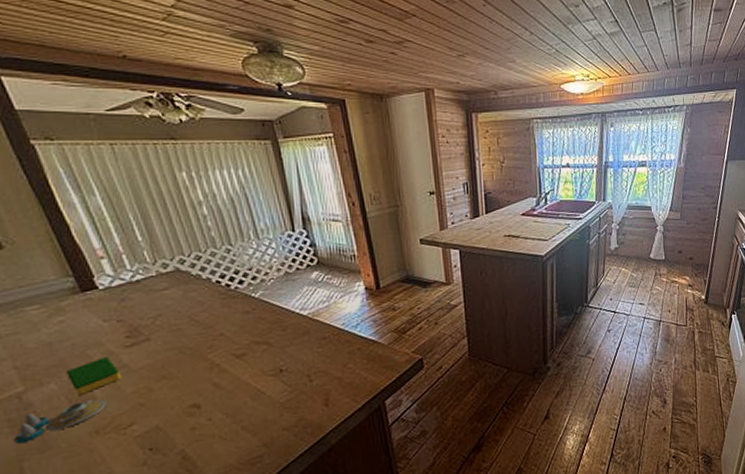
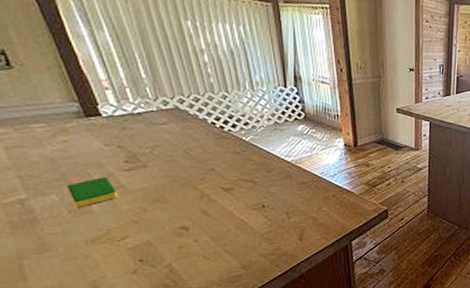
salt and pepper shaker set: present [14,399,106,444] -> none [15,213,103,244]

